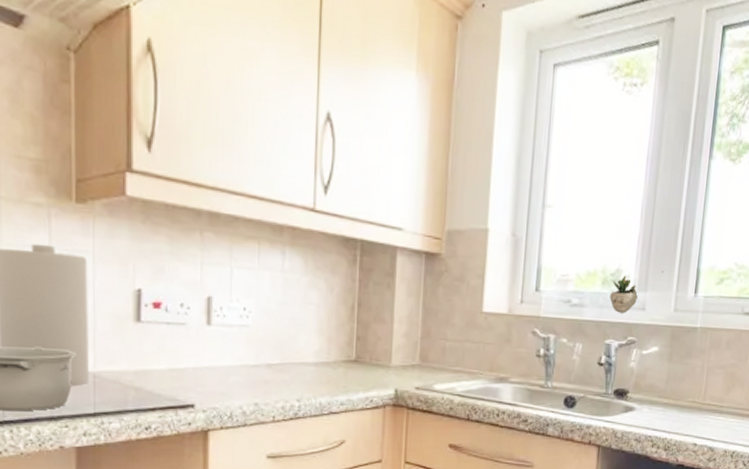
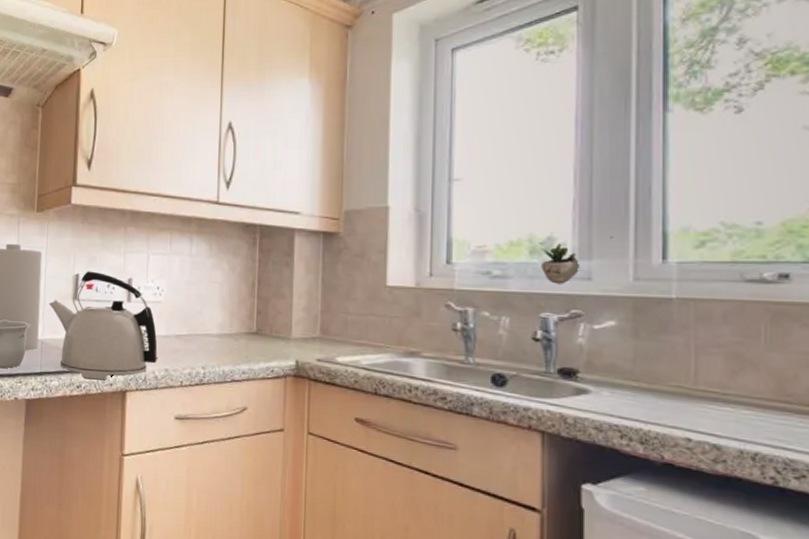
kettle: none [100,285,247,419] -> present [48,271,158,380]

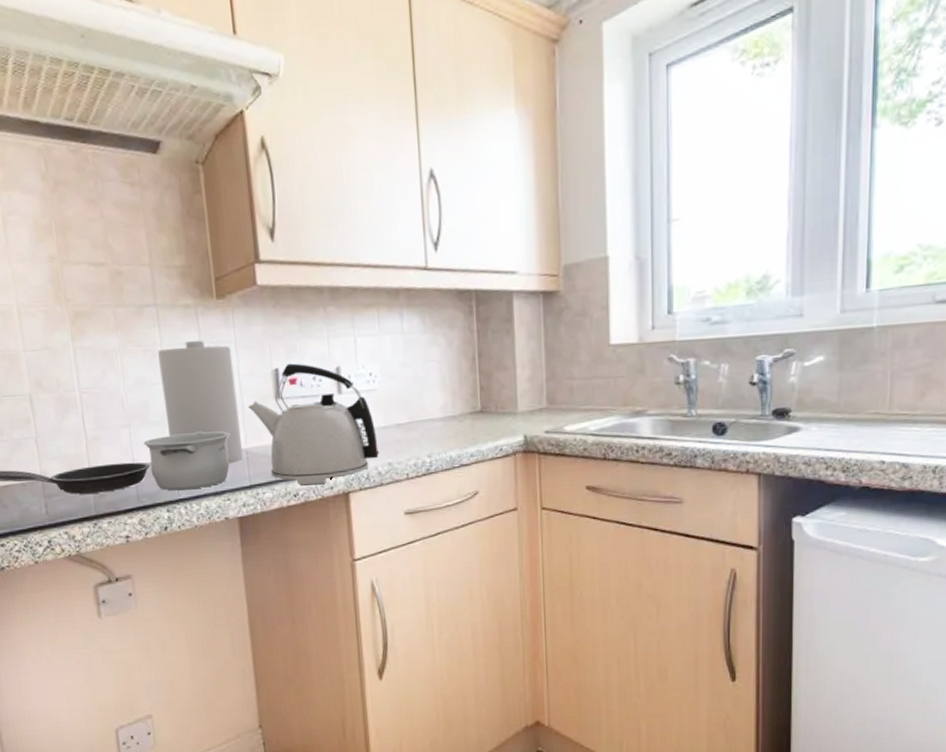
succulent plant: present [541,236,613,284] -> none [757,269,823,324]

